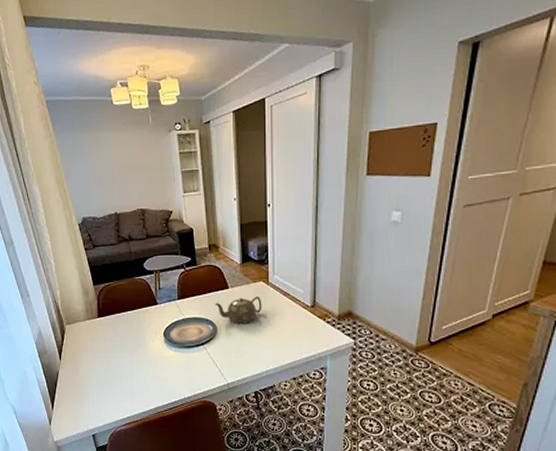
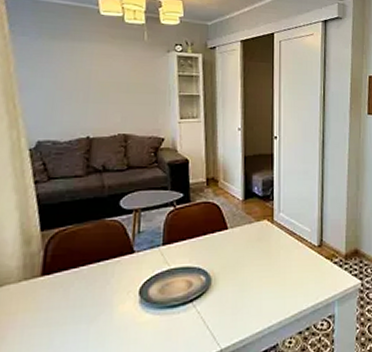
teapot: present [215,297,262,323] -> none [210,238,266,271]

